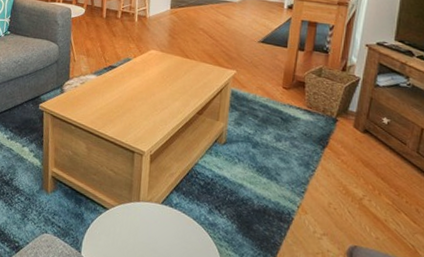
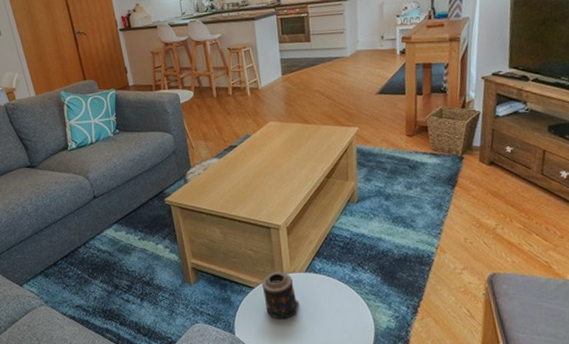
candle: none [116,197,151,248] -> present [262,272,300,319]

